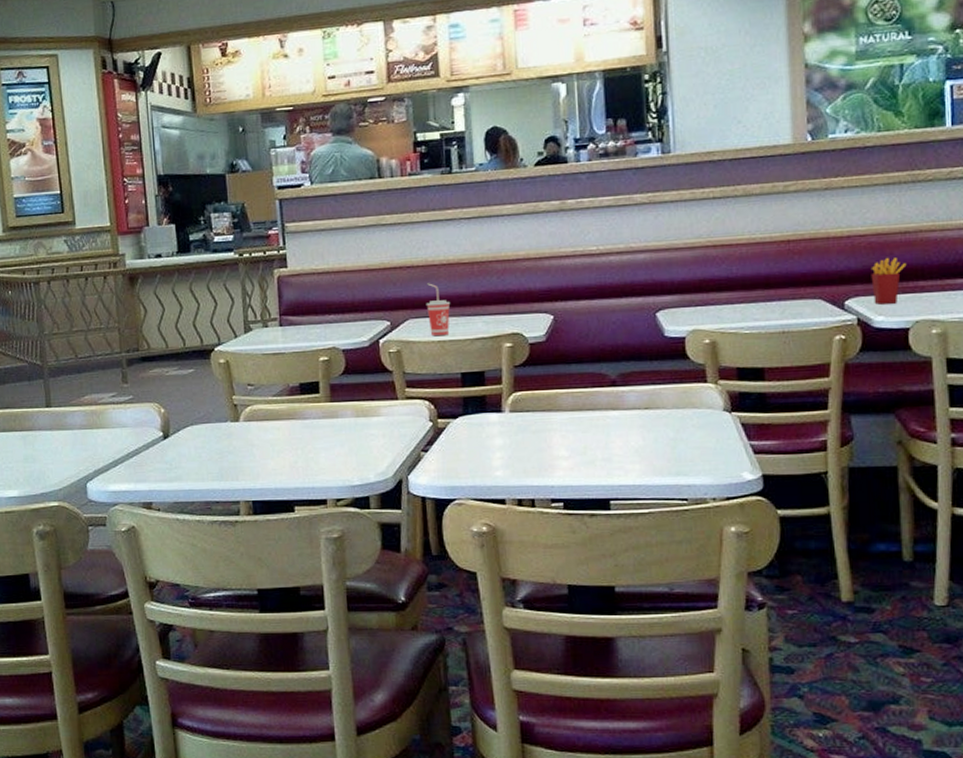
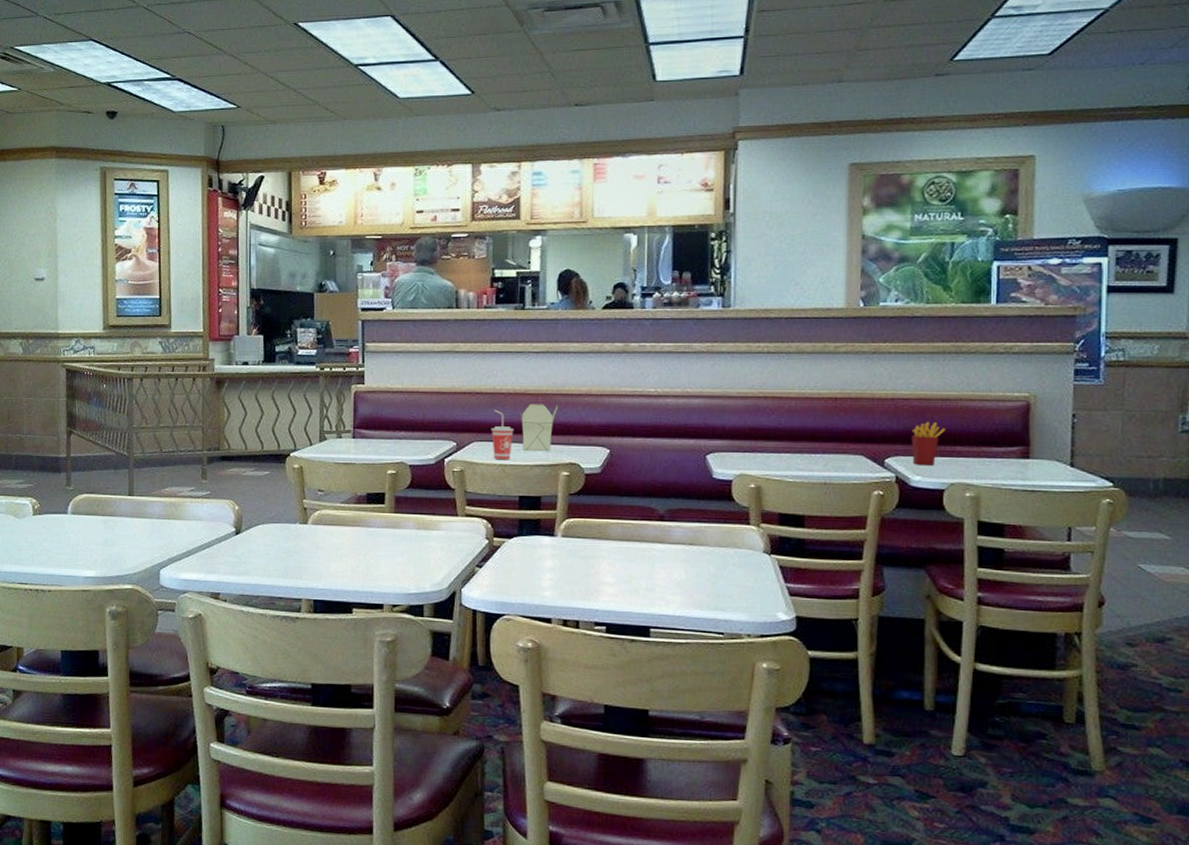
takeout container: none [454,273,496,325] -> present [519,404,559,452]

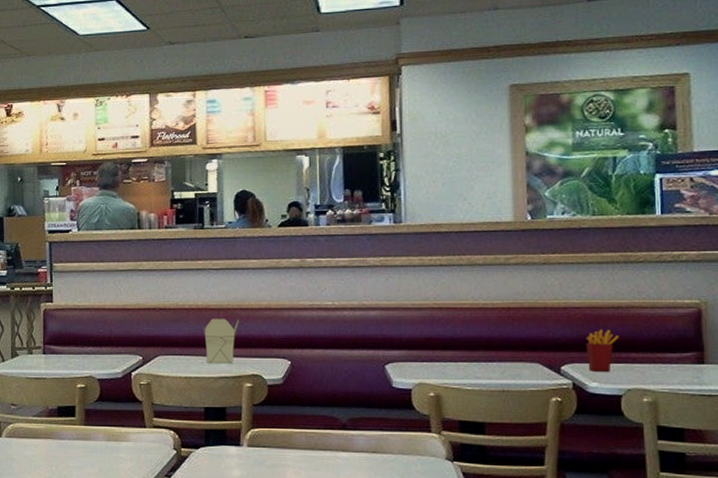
beverage cup: present [491,409,514,460] -> none [175,324,198,373]

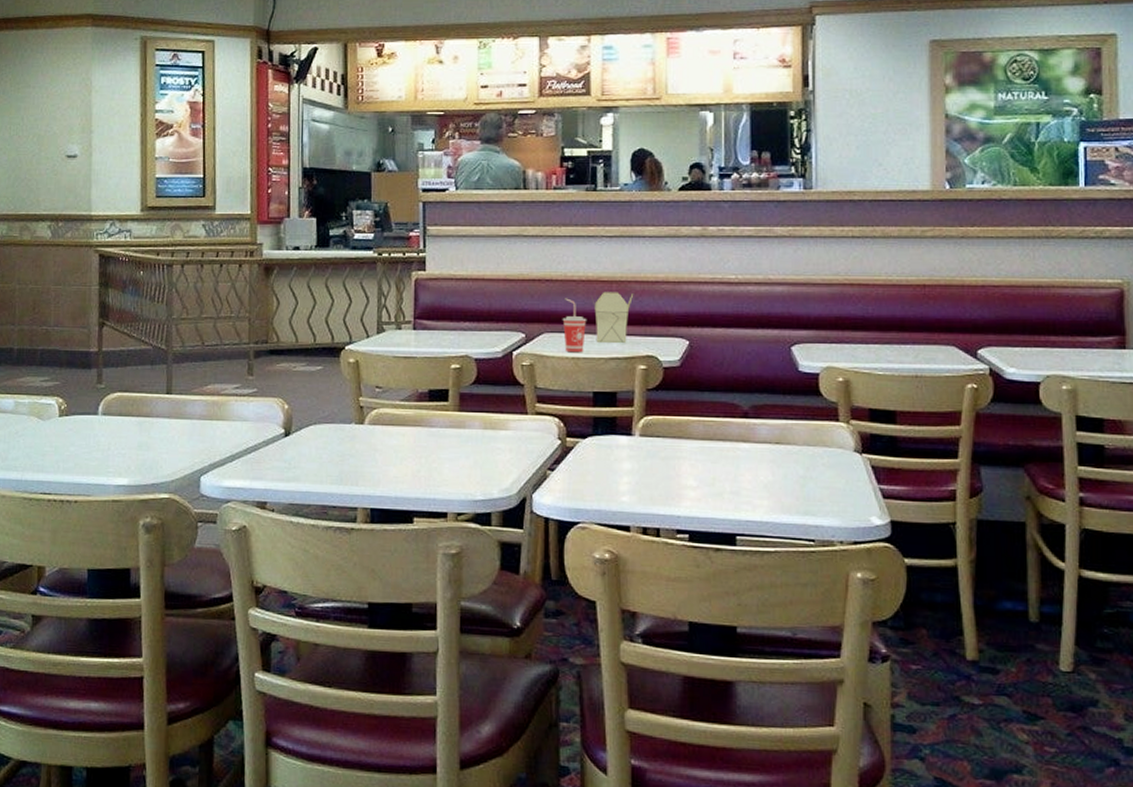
beverage cup: none [175,324,198,373] -> present [562,298,587,353]
french fries: present [585,329,619,373] -> none [1004,309,1039,358]

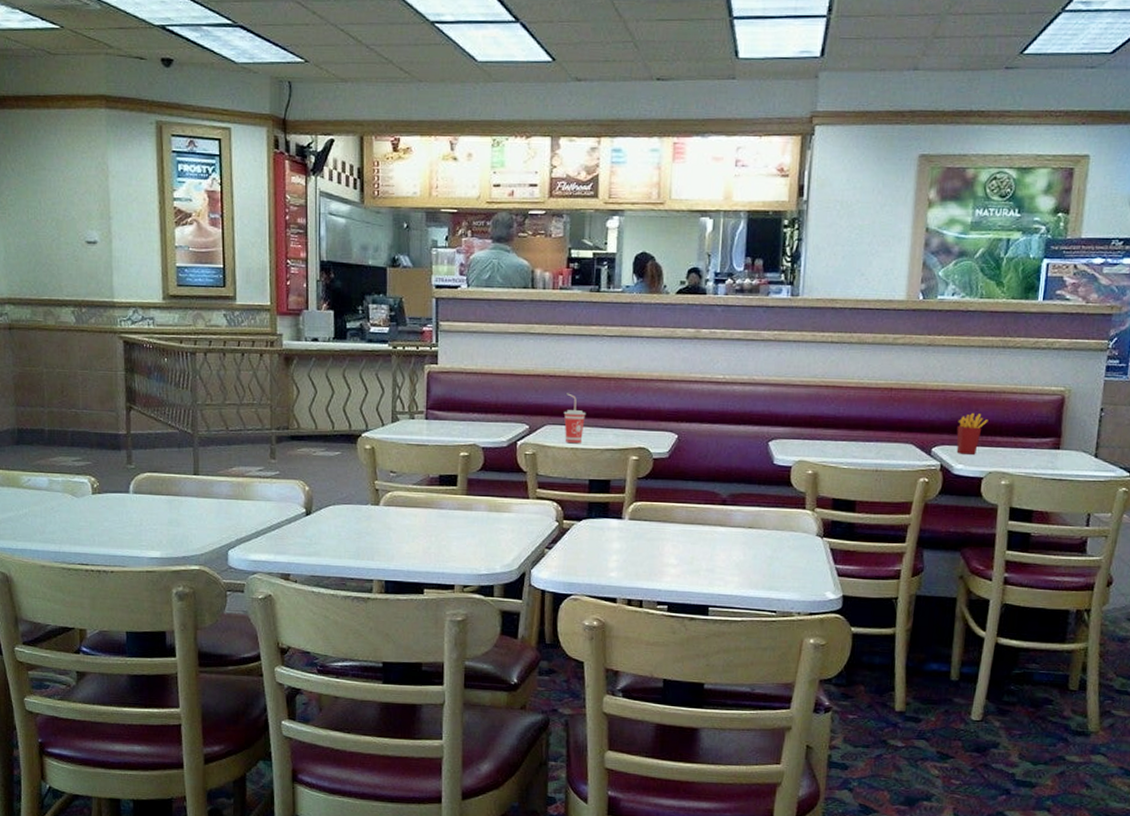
takeout container: present [592,292,634,344] -> none [591,388,630,437]
french fries: none [1004,309,1039,358] -> present [956,412,988,456]

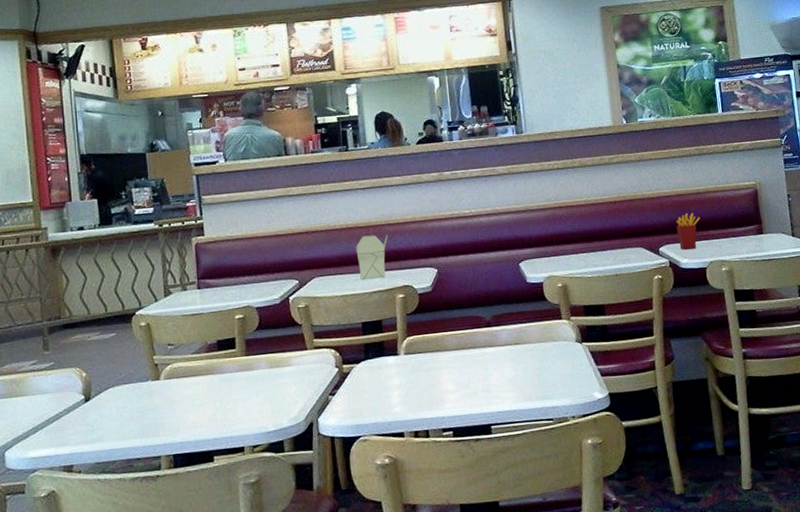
beverage cup: present [563,393,586,444] -> none [329,245,351,292]
takeout container: none [591,388,630,437] -> present [353,235,388,281]

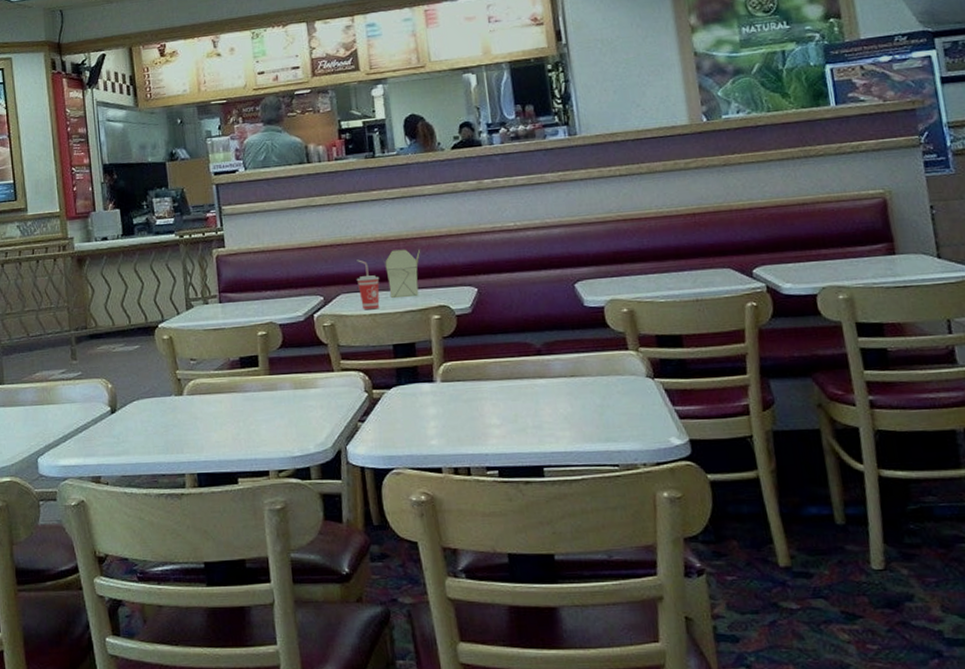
beverage cup: none [329,245,351,292] -> present [356,259,380,310]
french fries: present [675,212,701,251] -> none [774,227,808,274]

